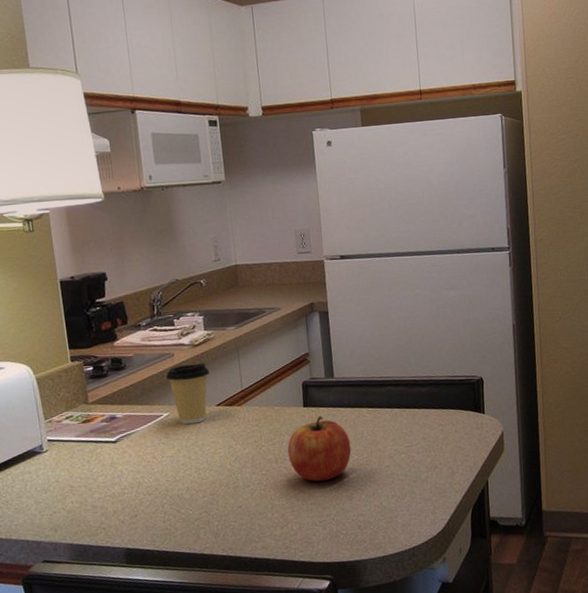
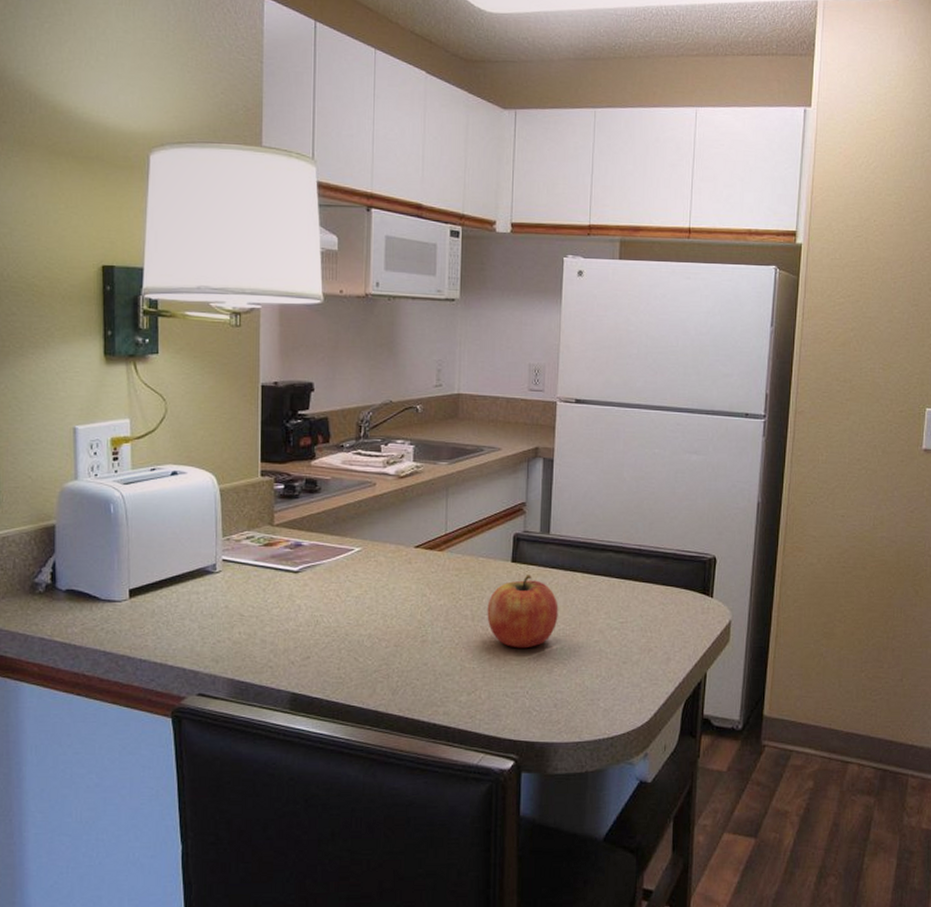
coffee cup: present [166,363,210,425] -> none [364,497,413,564]

